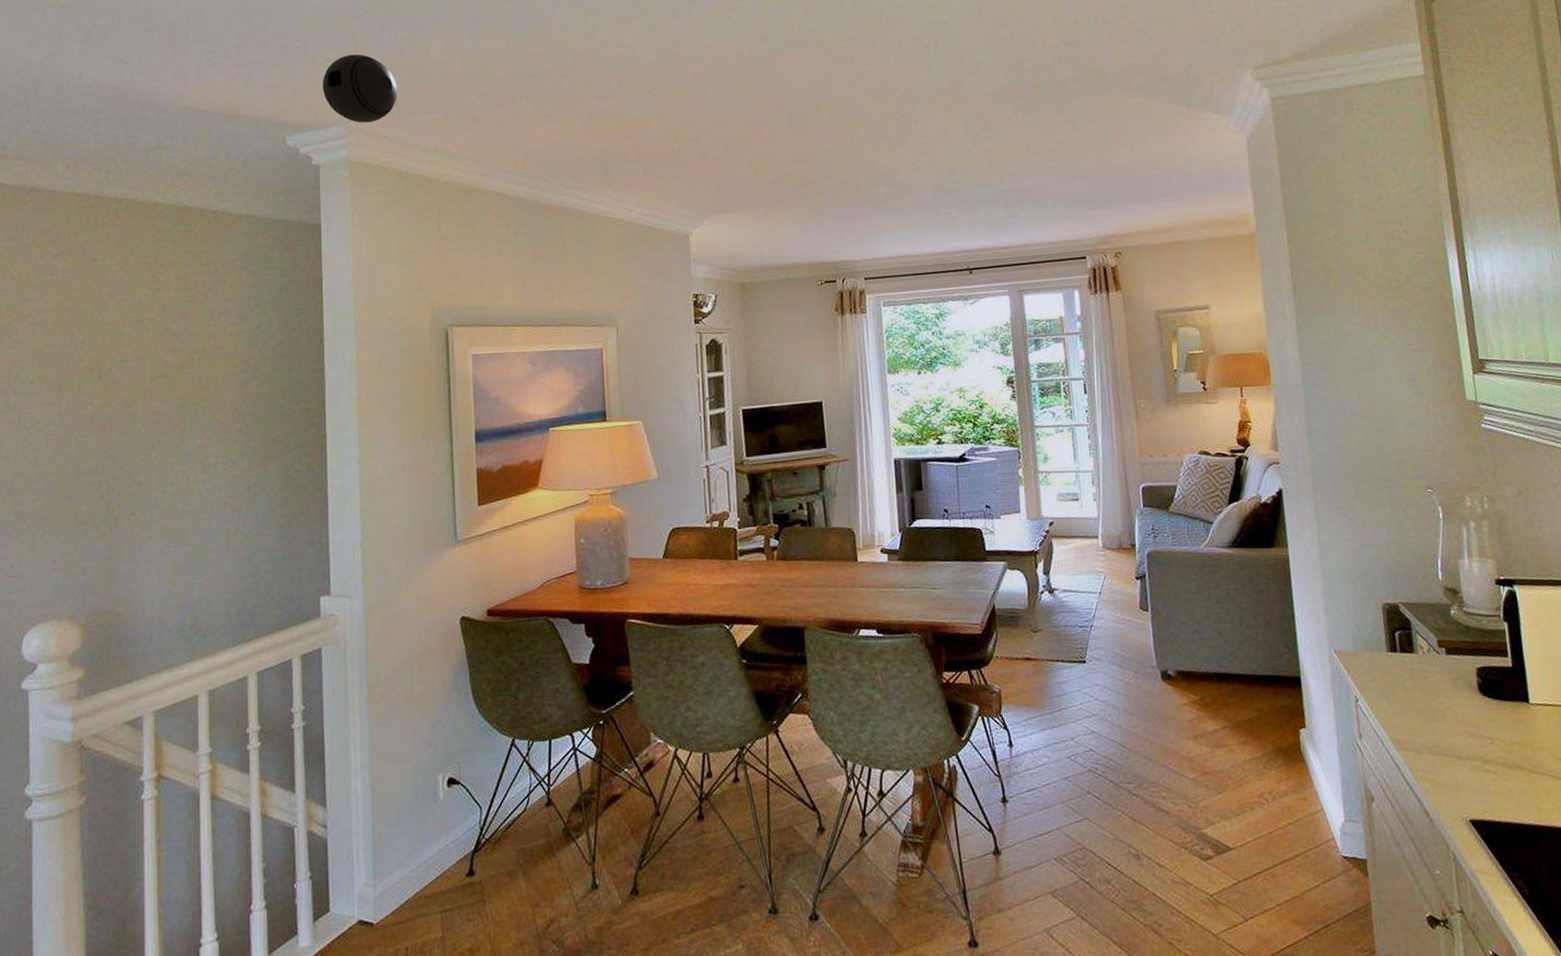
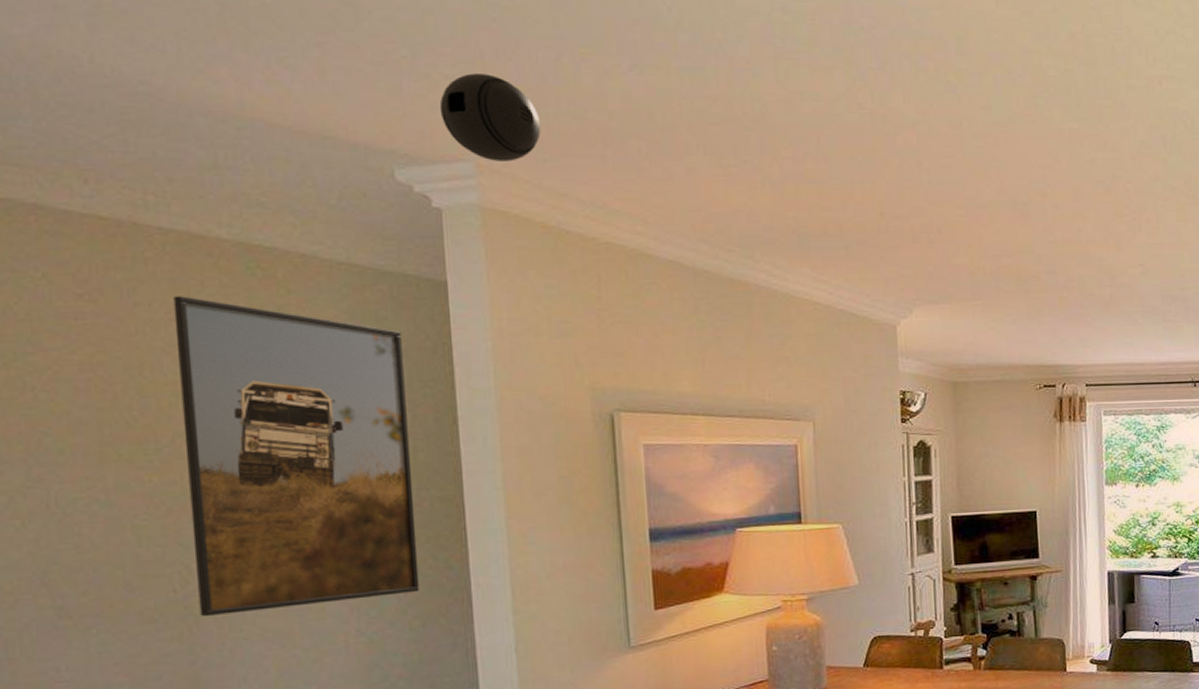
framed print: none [118,251,287,519] -> present [173,296,420,617]

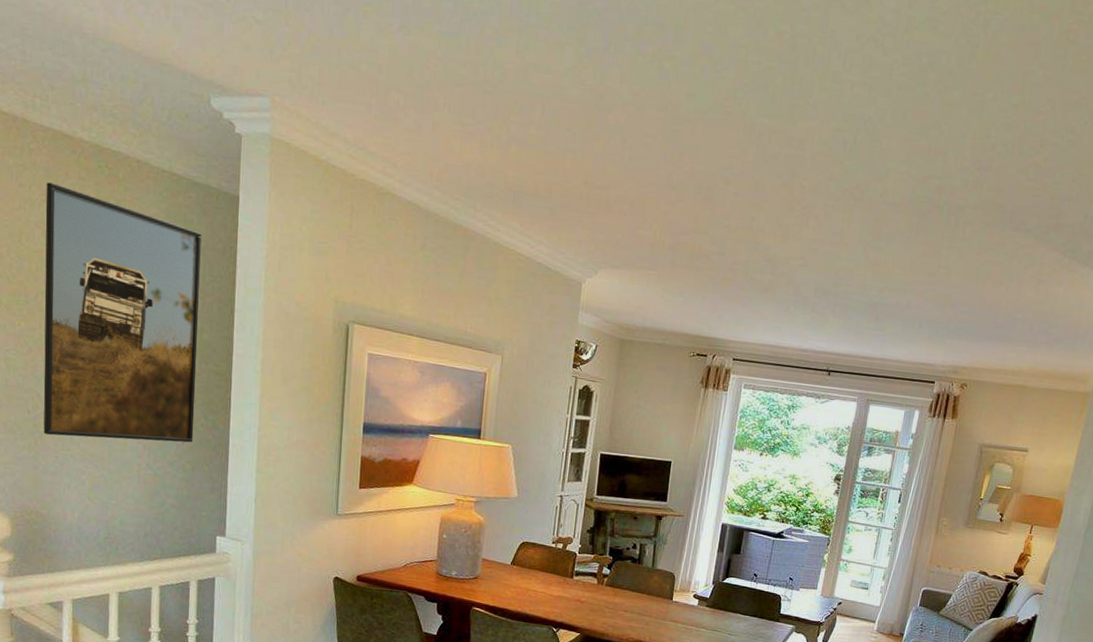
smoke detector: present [439,73,542,162] -> none [249,20,325,101]

